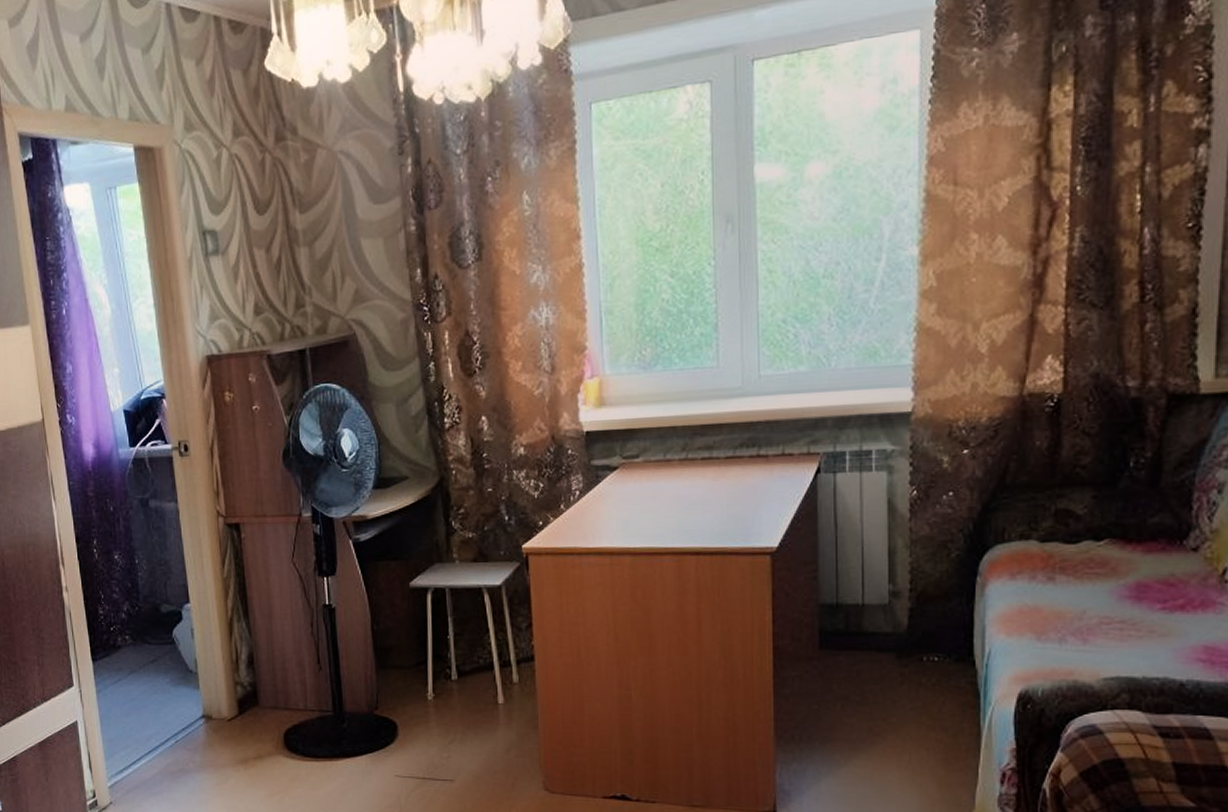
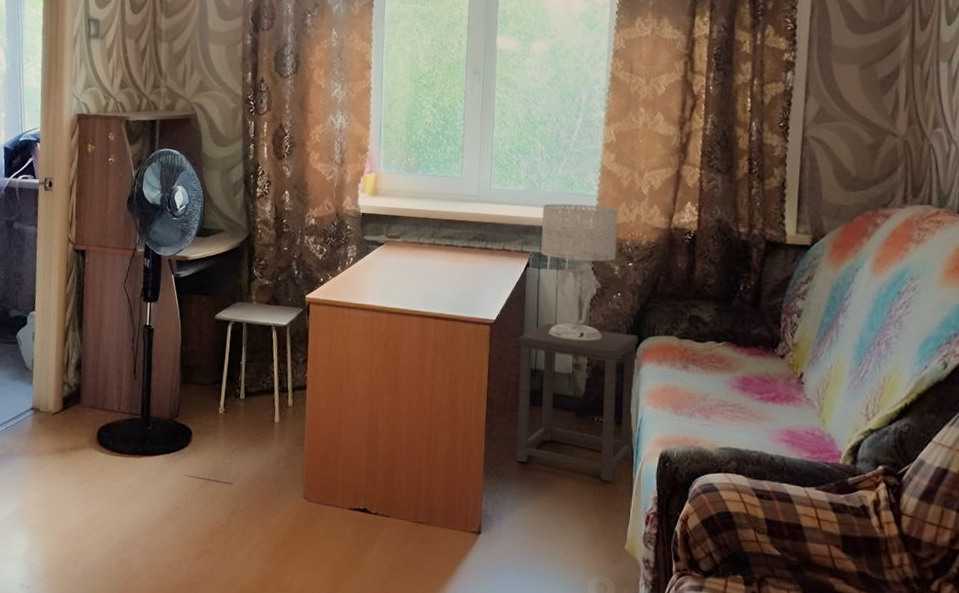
side table: none [812,542,981,734] -> present [516,323,638,481]
table lamp: none [834,377,945,561] -> present [541,203,618,341]

